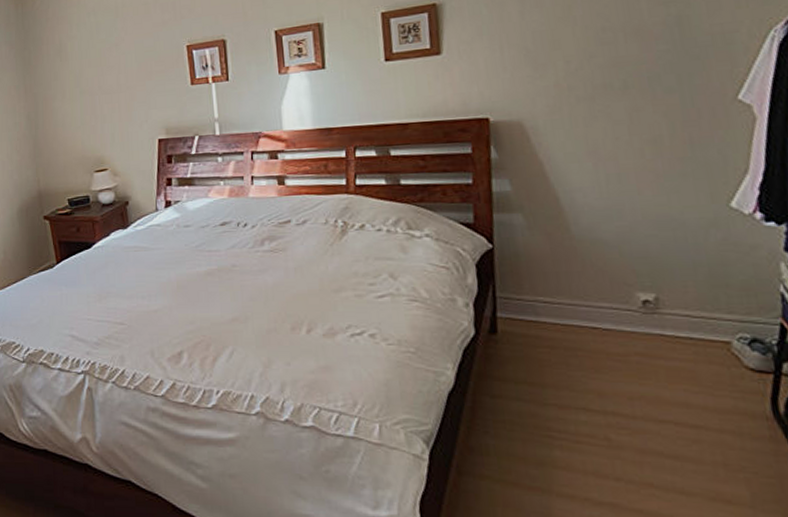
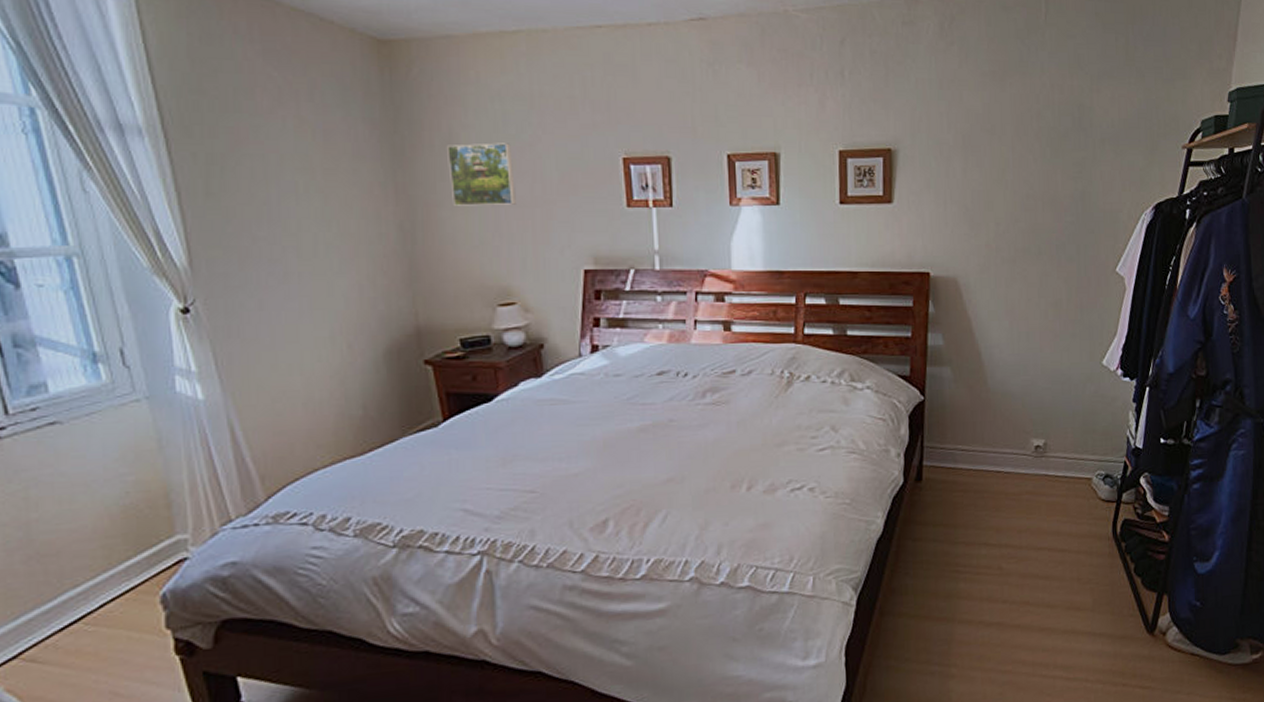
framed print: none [59,46,106,98] -> present [447,143,516,206]

